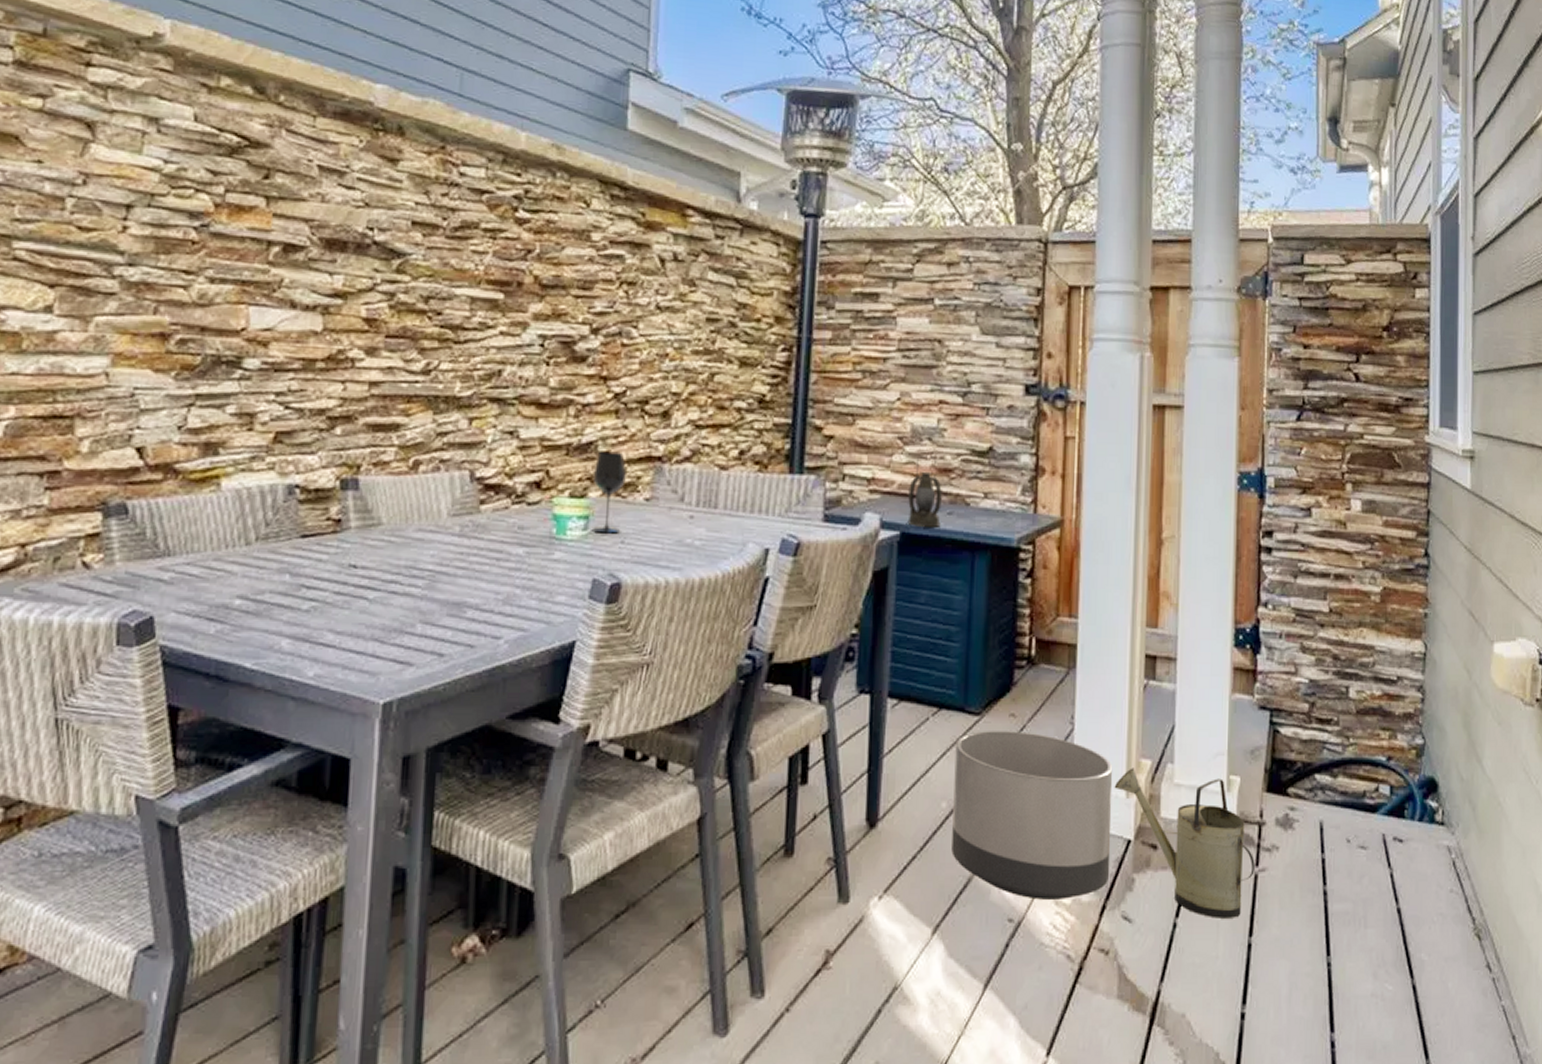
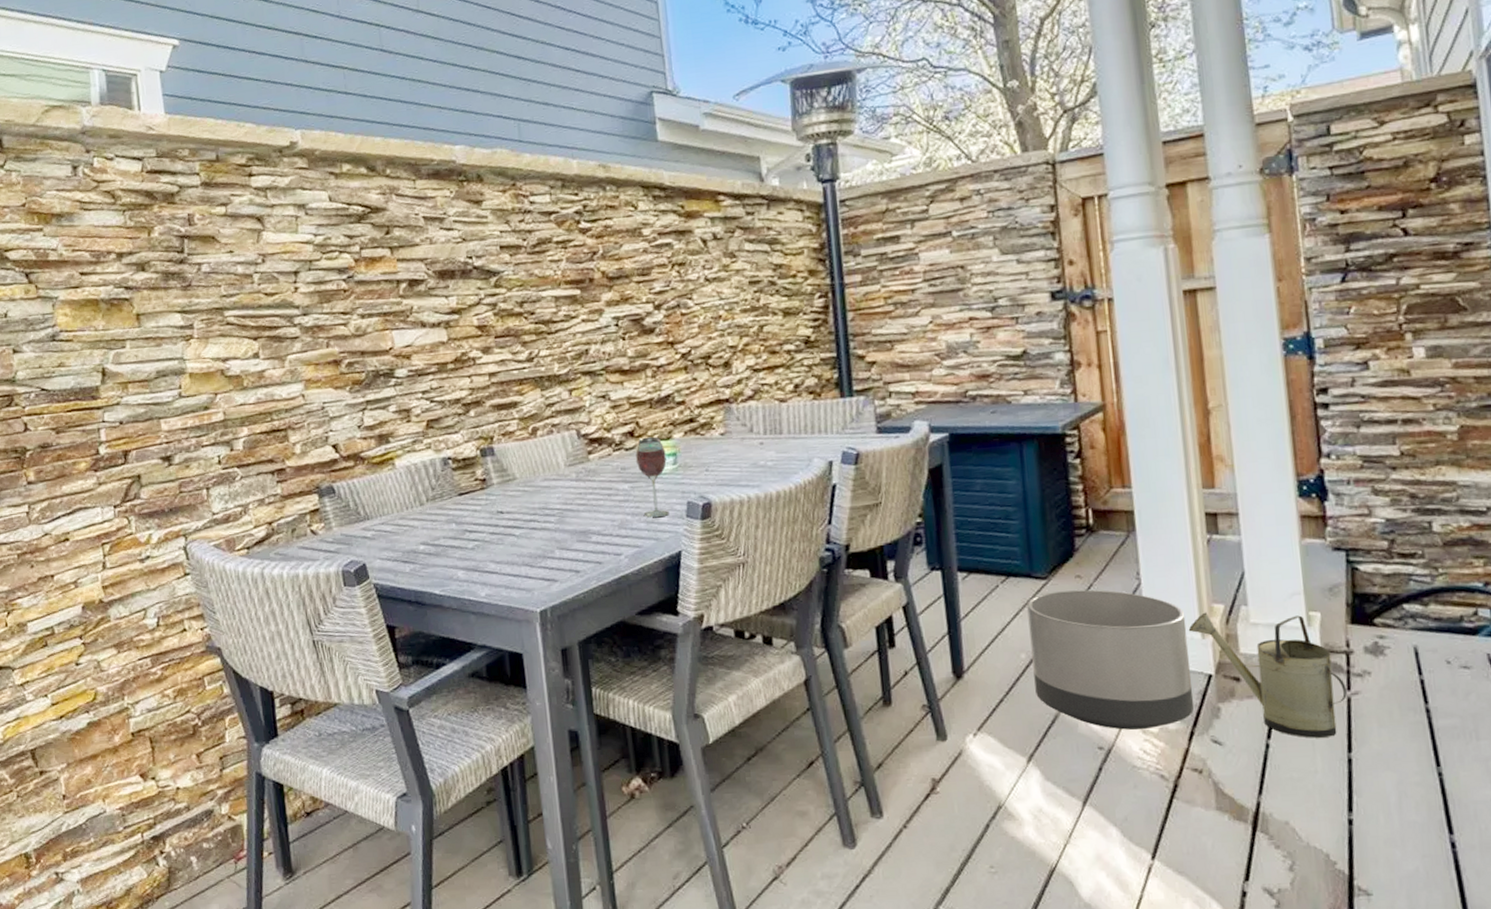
wineglass: none [538,491,576,594] -> present [635,436,669,517]
wine glass: present [592,451,626,534] -> none [674,399,705,466]
lantern: present [907,455,942,527] -> none [951,366,986,427]

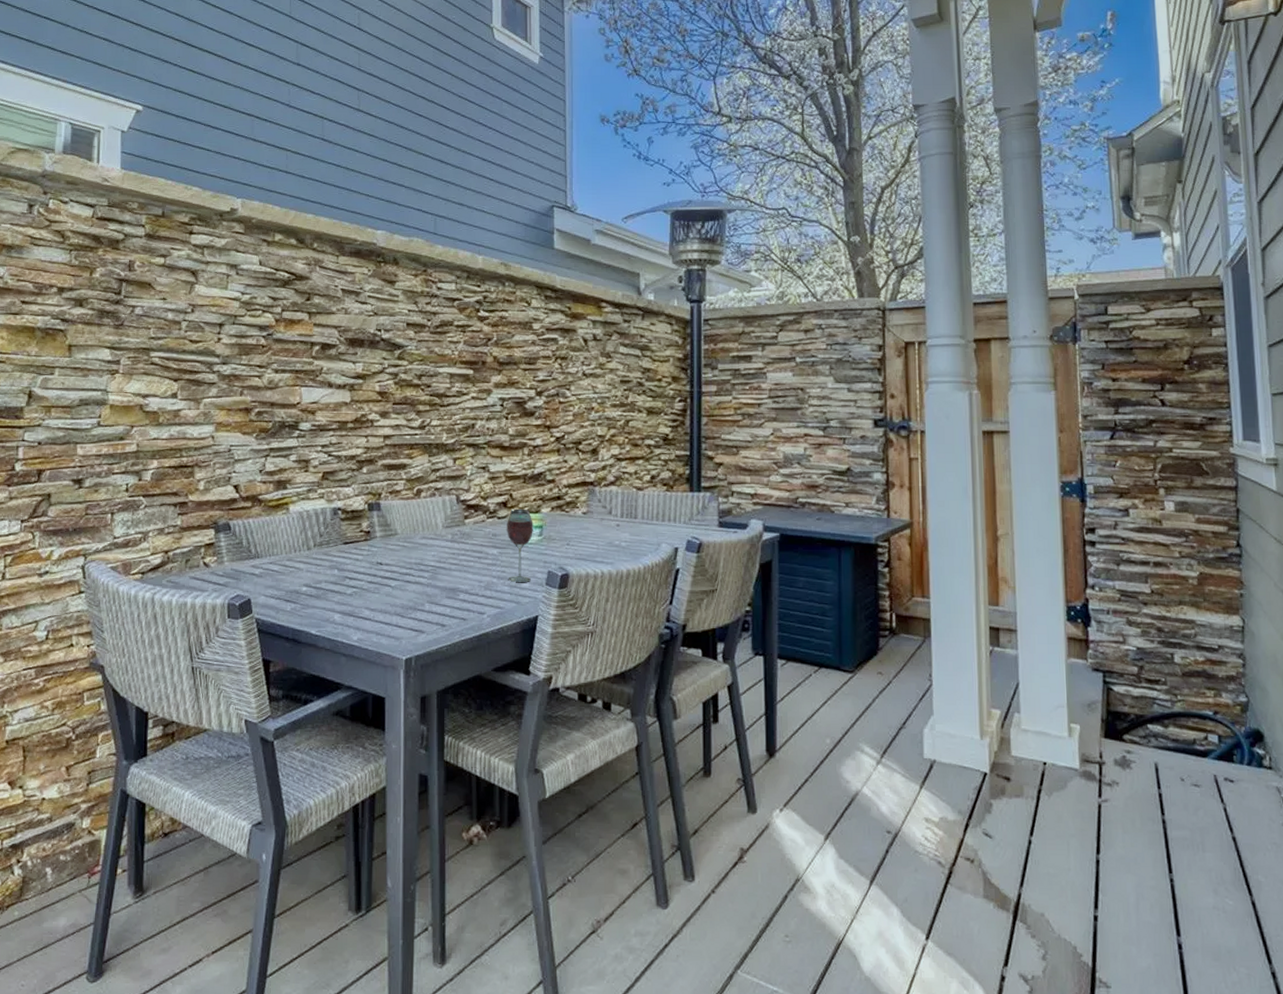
planter: present [1026,589,1195,730] -> none [834,685,971,818]
watering can: present [1188,612,1347,738] -> none [969,716,1098,839]

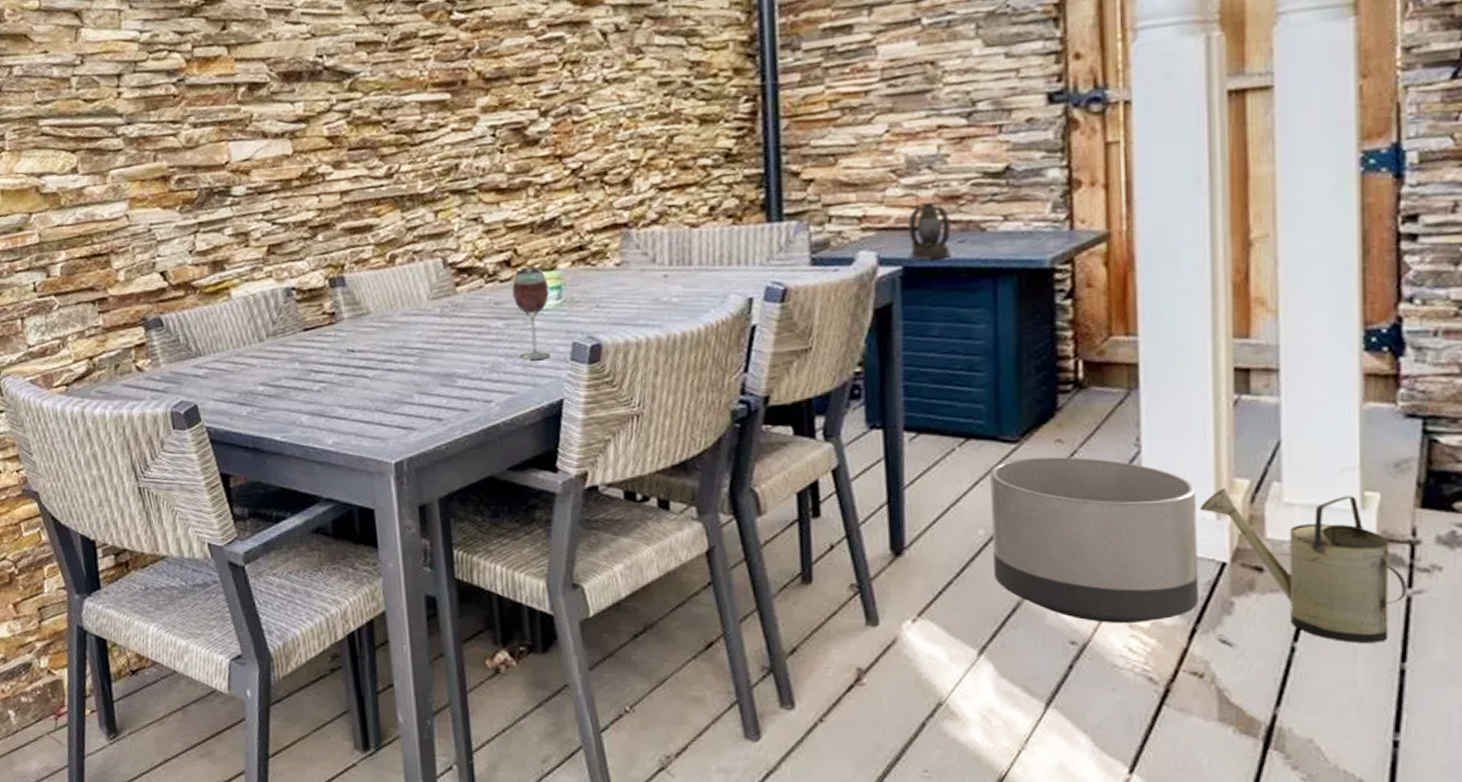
lantern: none [784,476,812,530] -> present [908,184,951,259]
planter: none [834,685,971,818] -> present [990,457,1200,623]
watering can: none [969,716,1098,839] -> present [1199,488,1406,643]

